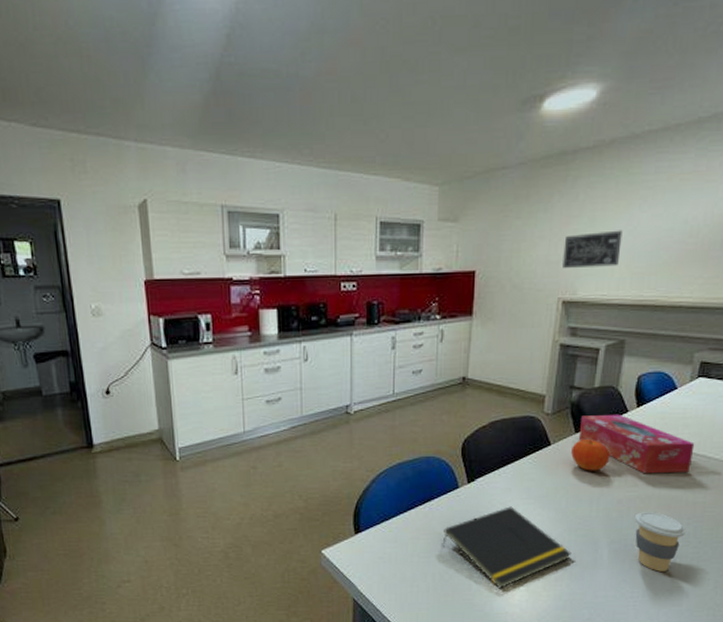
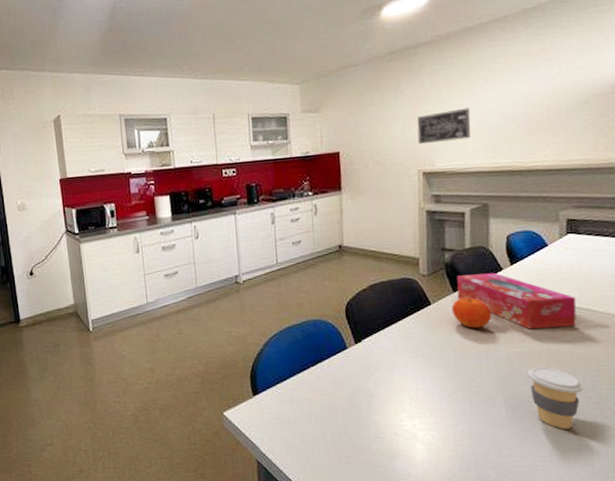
notepad: present [442,506,572,589] -> none [337,365,468,449]

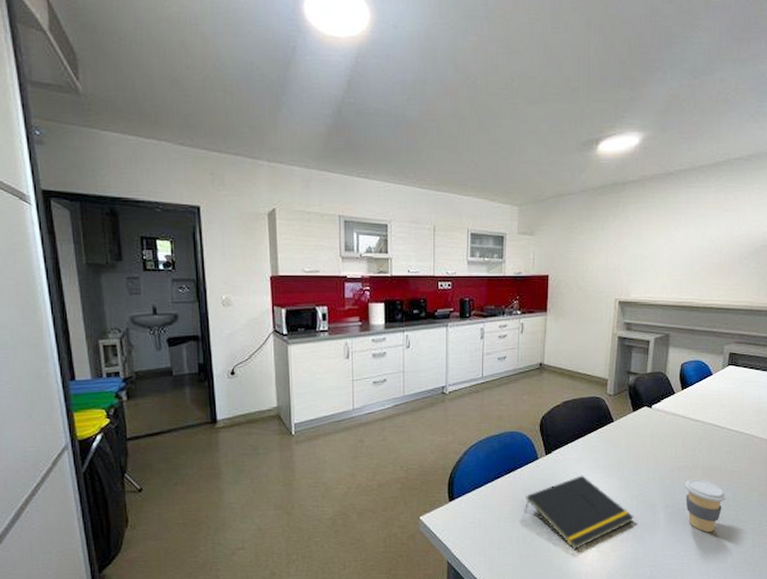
notepad: none [337,365,468,449] -> present [524,475,634,550]
wall art: present [417,107,471,144] -> none [618,246,663,274]
fruit: present [452,298,492,329] -> none [631,417,662,444]
tissue box: present [457,273,577,330] -> none [636,396,729,447]

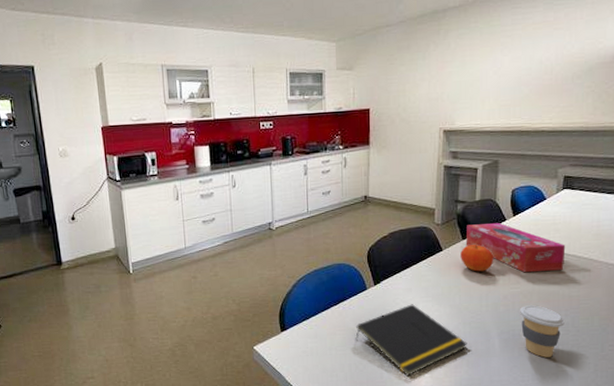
fruit: none [631,417,662,444] -> present [461,245,494,272]
tissue box: none [636,396,729,447] -> present [465,223,566,273]

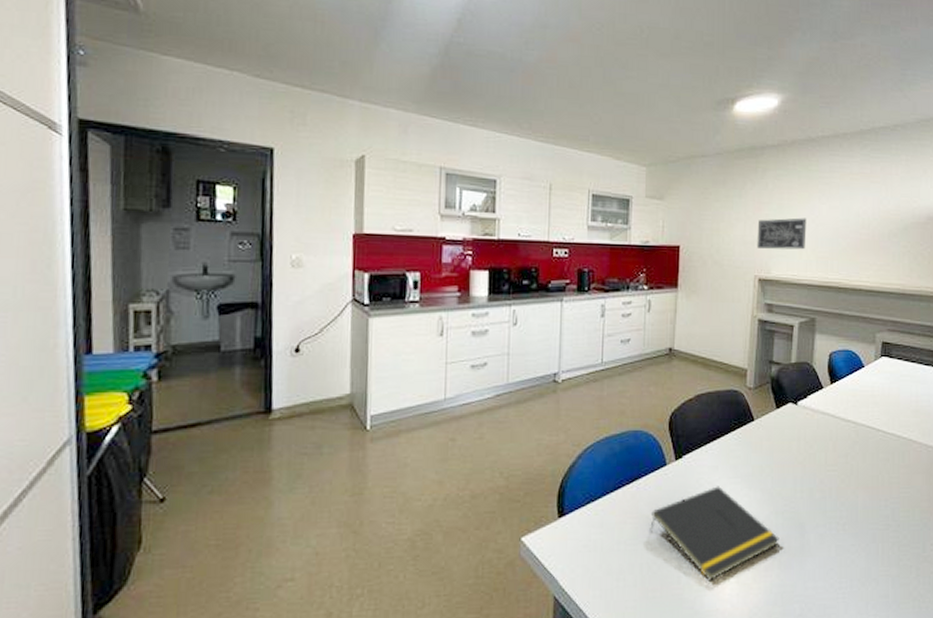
wall art: none [441,71,489,103] -> present [757,217,807,250]
fruit: present [461,245,494,272] -> none [774,415,810,449]
tissue box: present [465,223,566,273] -> none [779,391,885,452]
coffee cup: present [519,305,565,358] -> none [836,492,884,558]

